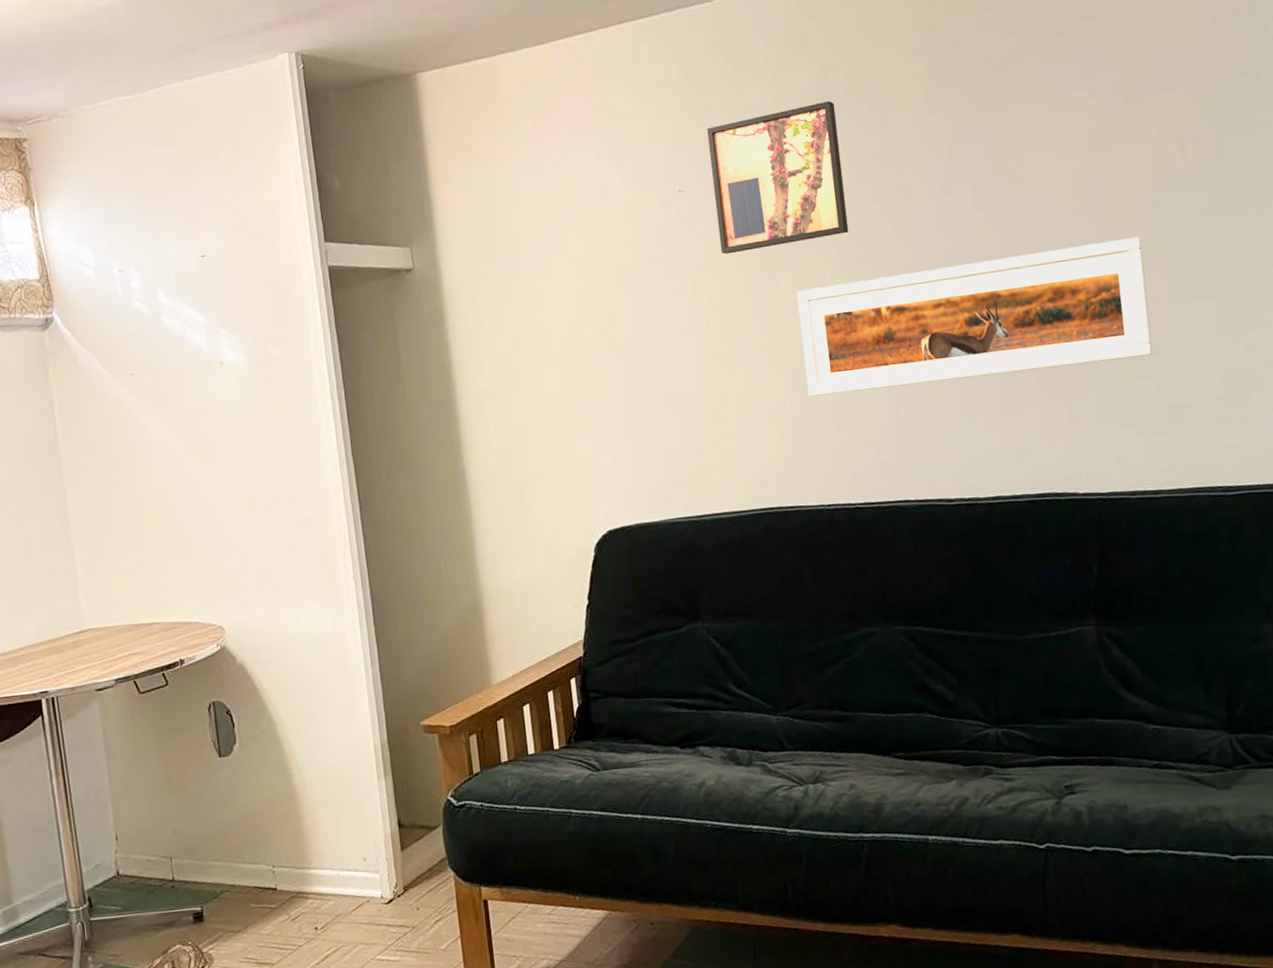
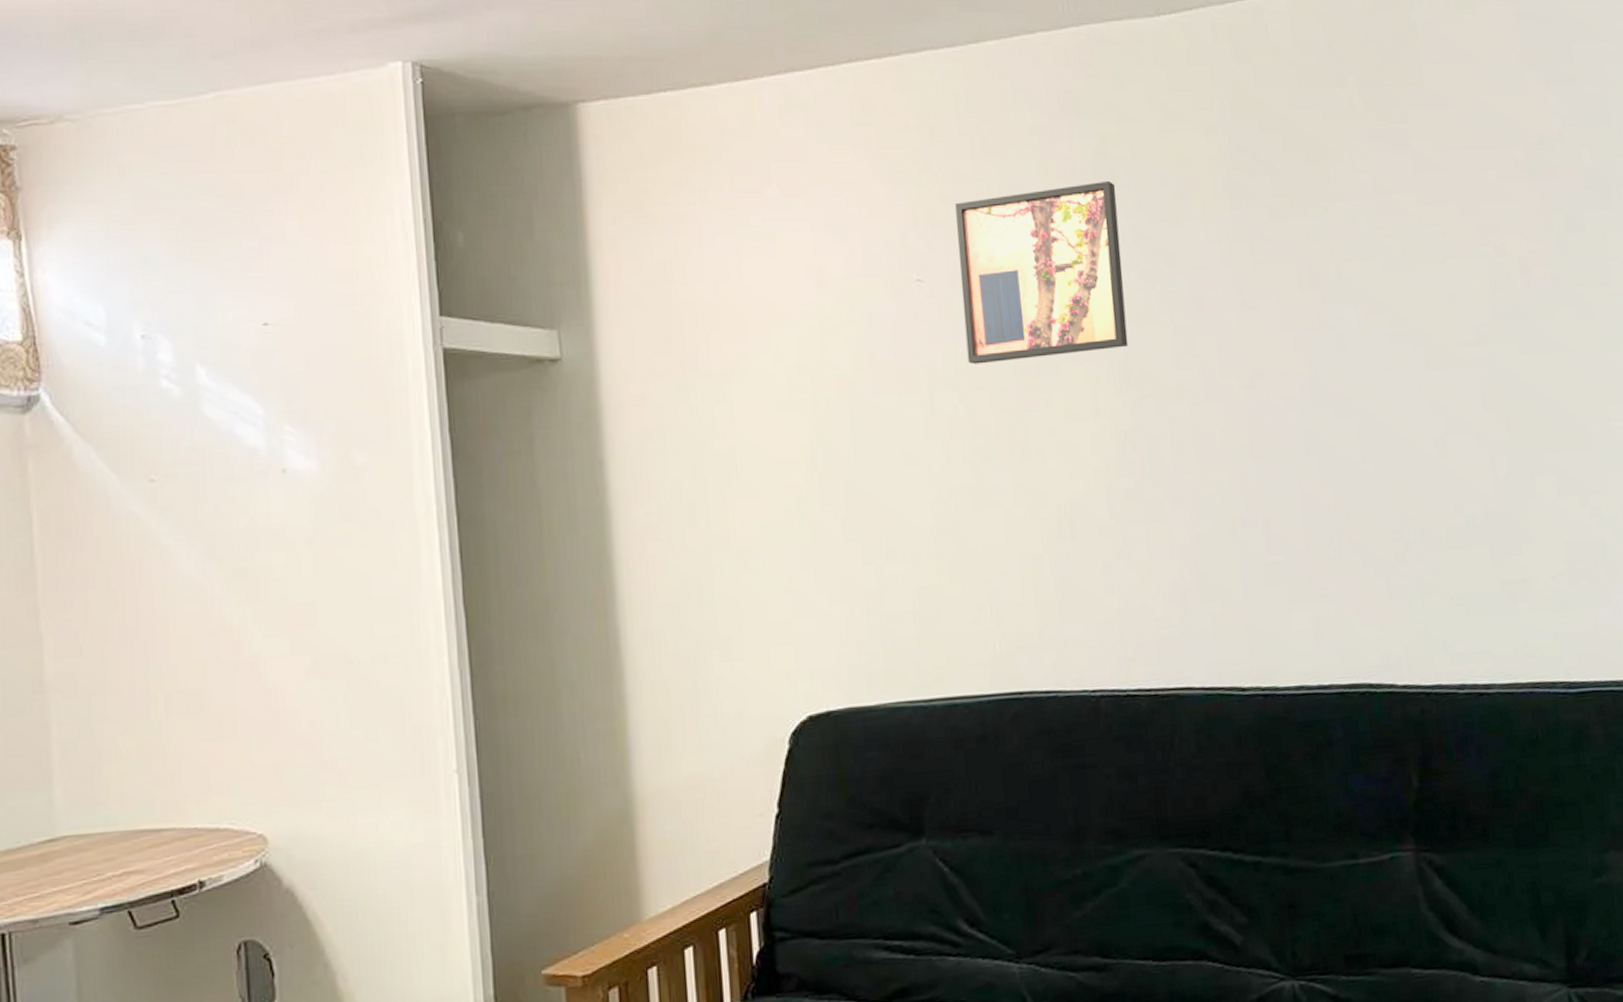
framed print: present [796,237,1153,397] -> none [1061,373,1487,552]

